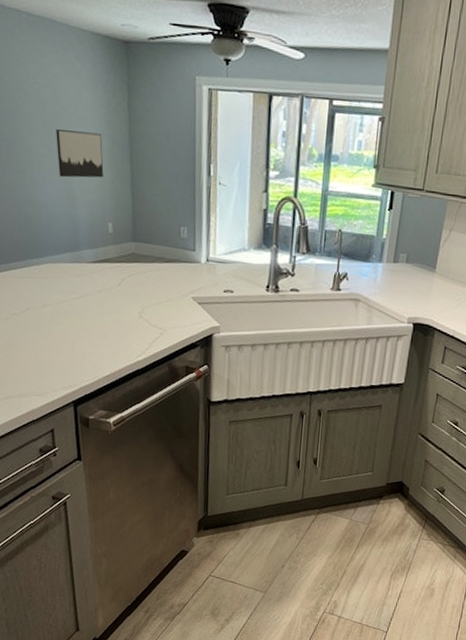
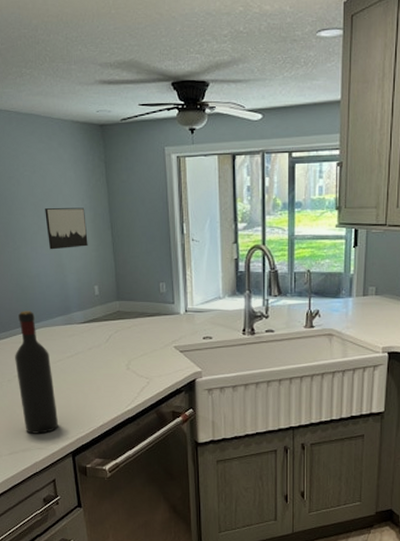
wine bottle: none [14,242,61,380] -> present [15,311,59,434]

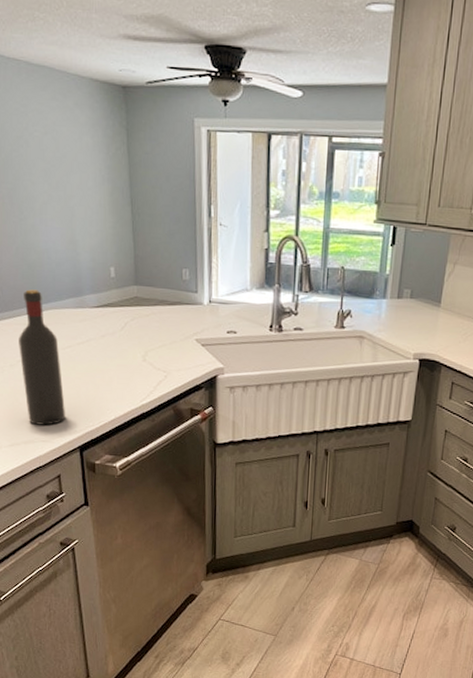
wall art: present [45,208,88,250] -> none [57,176,105,224]

